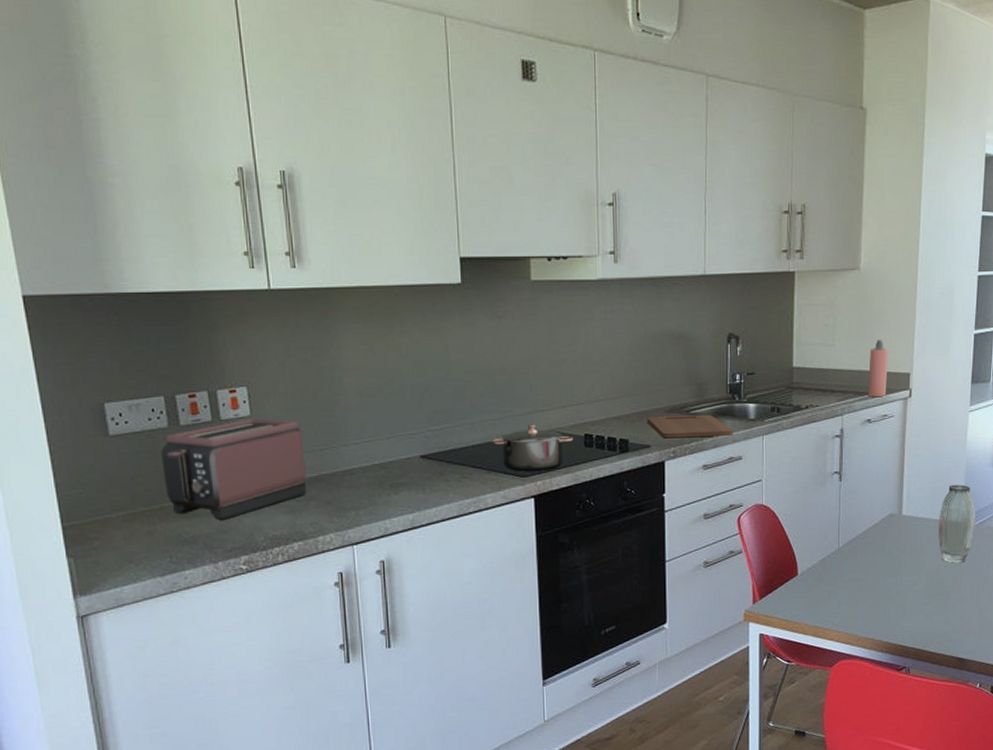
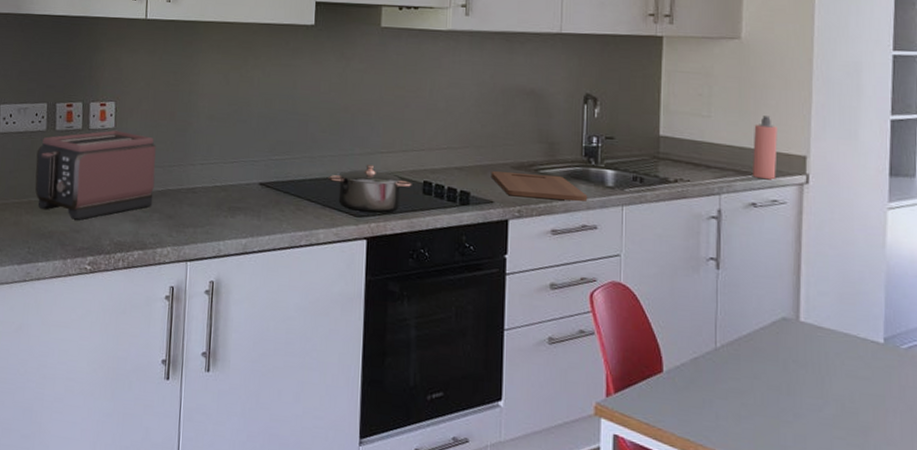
vase: present [939,484,975,563] -> none [850,293,903,394]

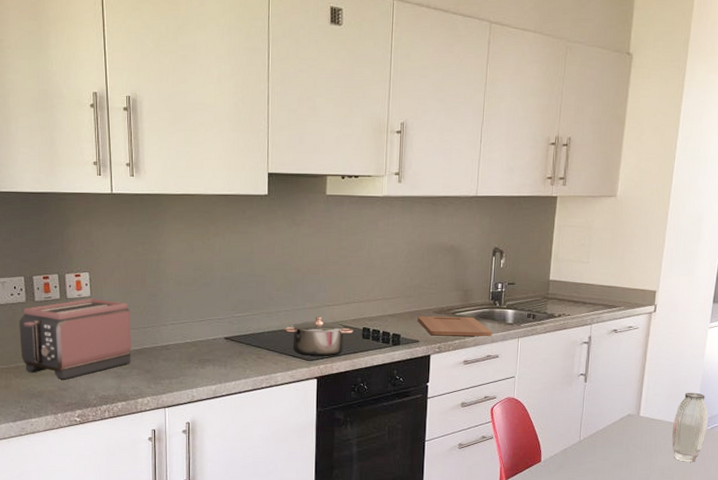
spray bottle: present [753,116,778,180] -> none [616,260,637,311]
vase: none [850,293,903,394] -> present [672,392,709,462]

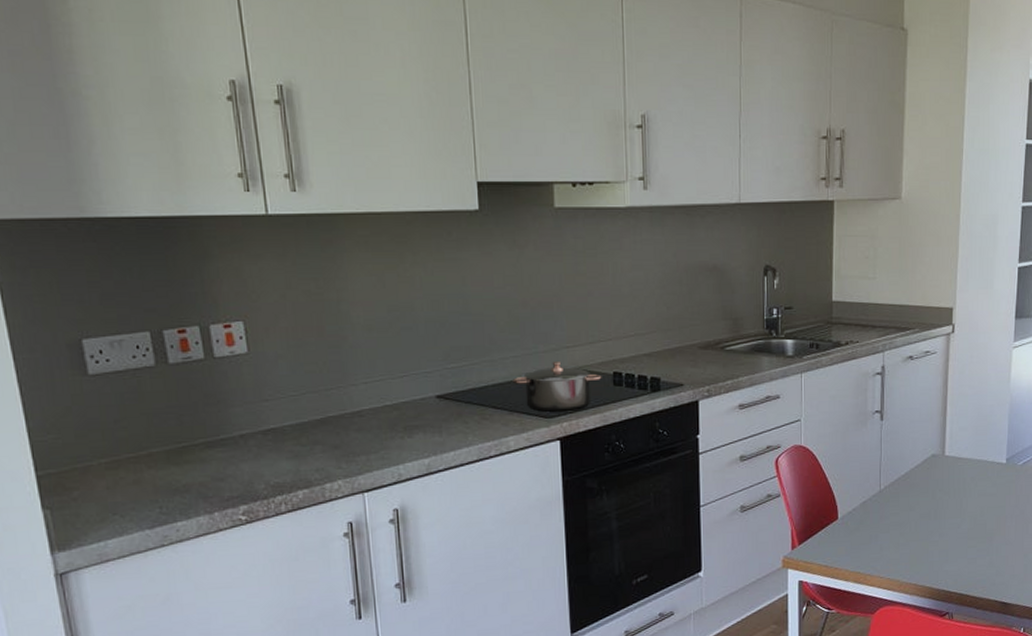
toaster: present [19,298,132,380] -> none [147,356,312,467]
cutting board: present [417,316,493,337] -> none [679,350,771,377]
vase: present [672,392,709,462] -> none [982,423,1019,505]

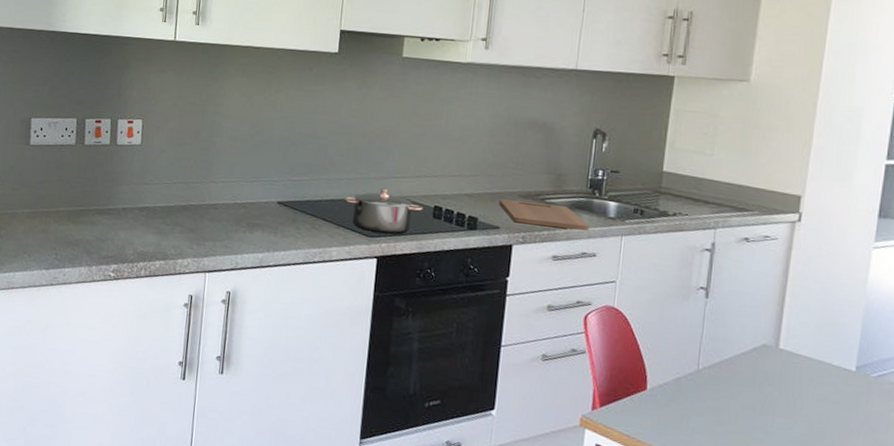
cutting board: none [679,350,771,377] -> present [498,199,590,231]

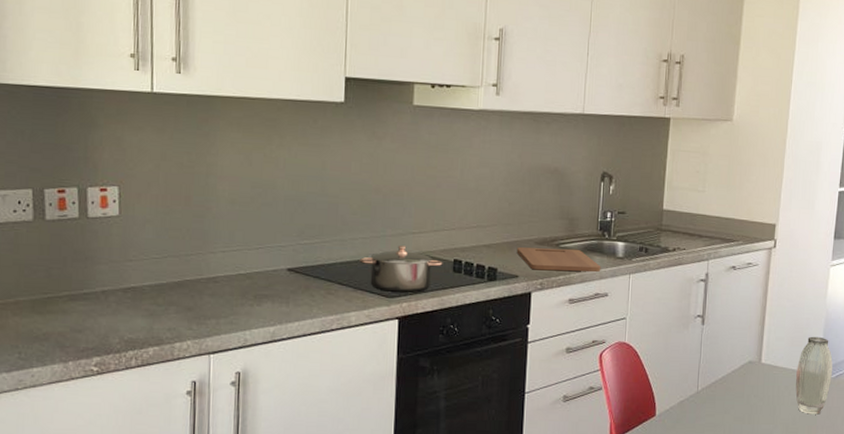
vase: none [823,325,874,417] -> present [795,336,833,415]

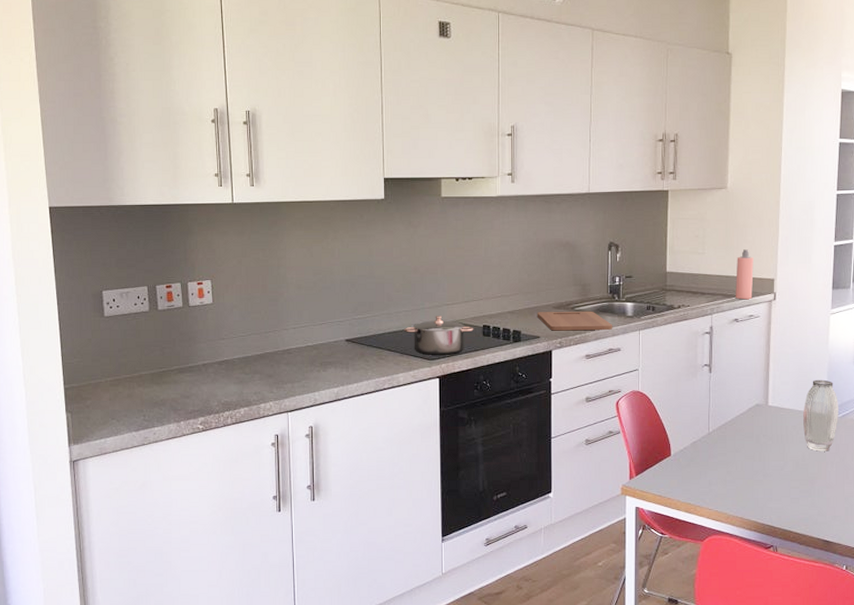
spray bottle: none [734,190,756,246] -> present [736,249,754,300]

